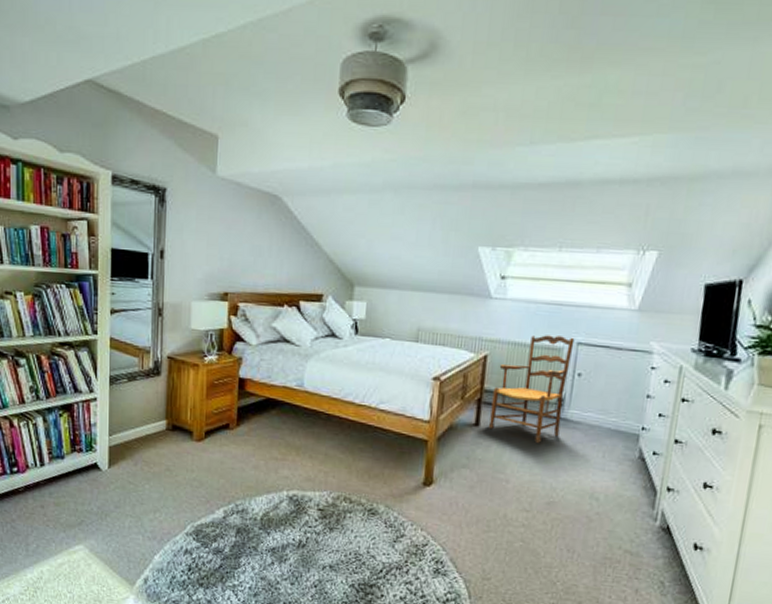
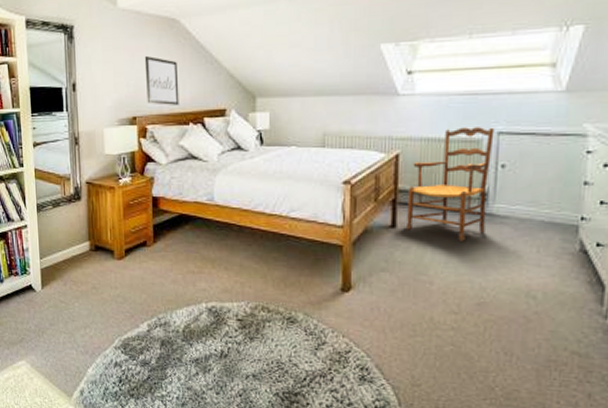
wall art: none [241,229,277,285] -> present [144,55,179,105]

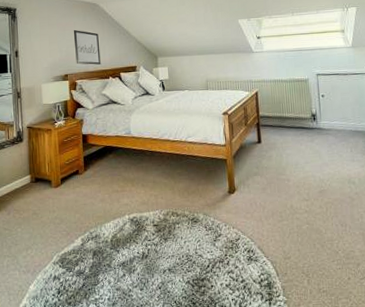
armchair: present [407,127,495,241] -> none [266,71,318,149]

